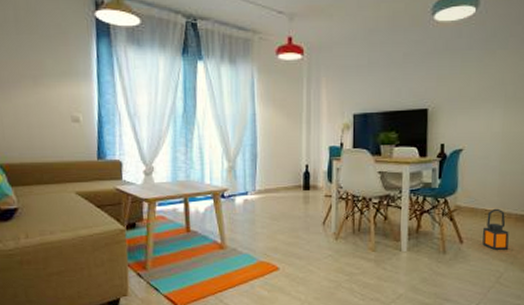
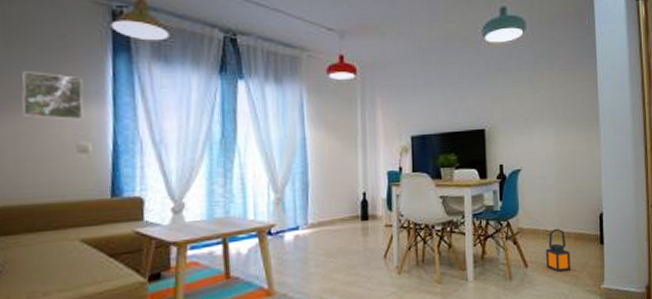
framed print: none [30,54,75,95] -> present [22,71,83,120]

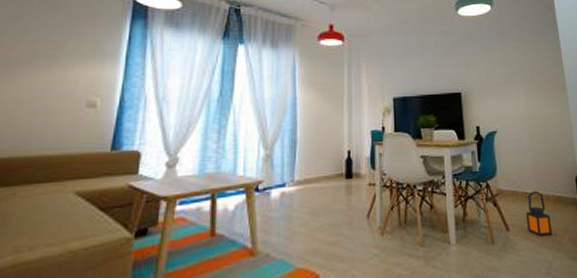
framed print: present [22,71,83,120] -> none [42,34,101,78]

